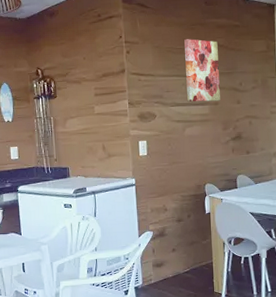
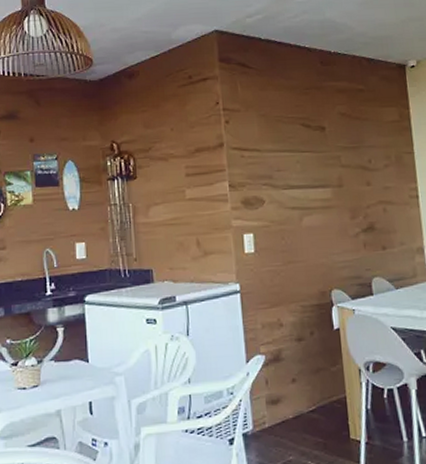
wall art: present [184,39,220,102] -> none [297,105,345,184]

